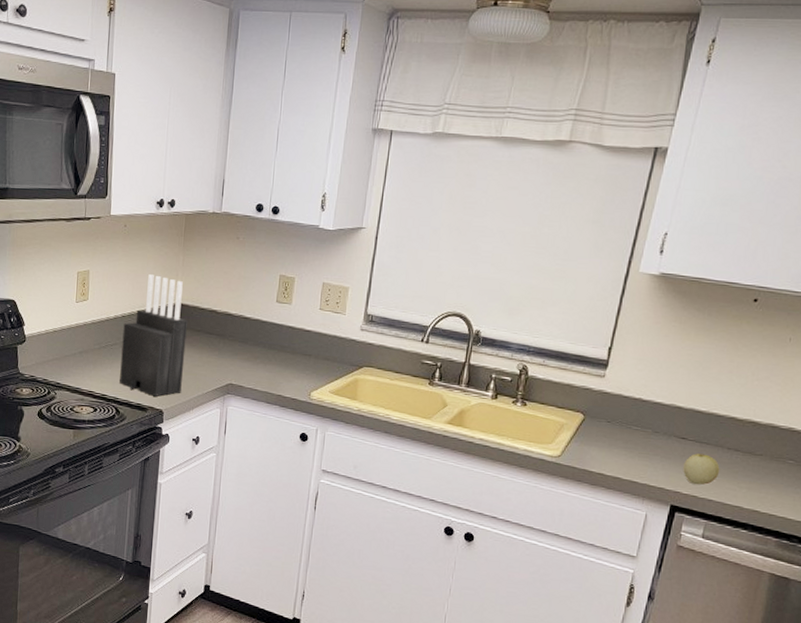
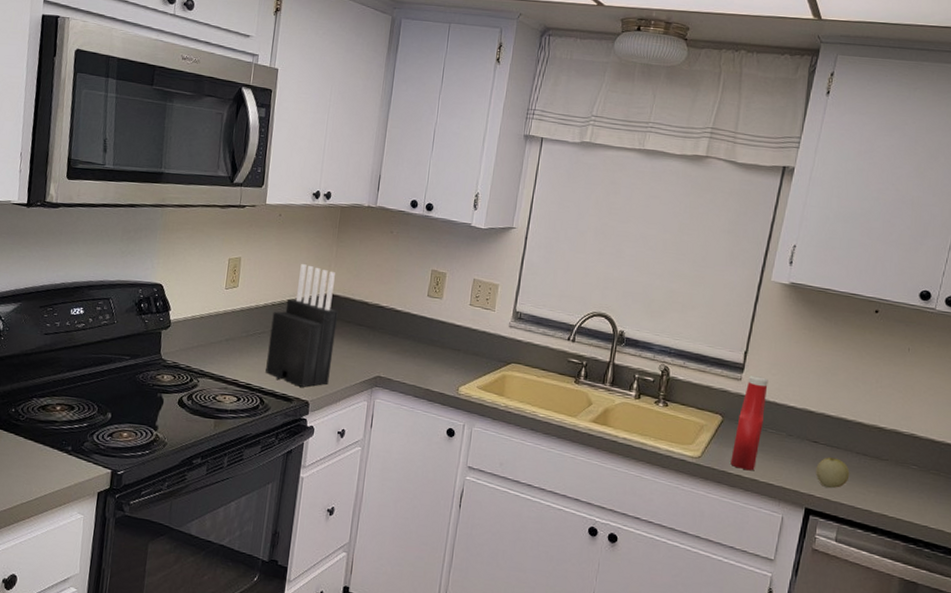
ketchup bottle: none [592,372,634,469] -> present [730,375,768,471]

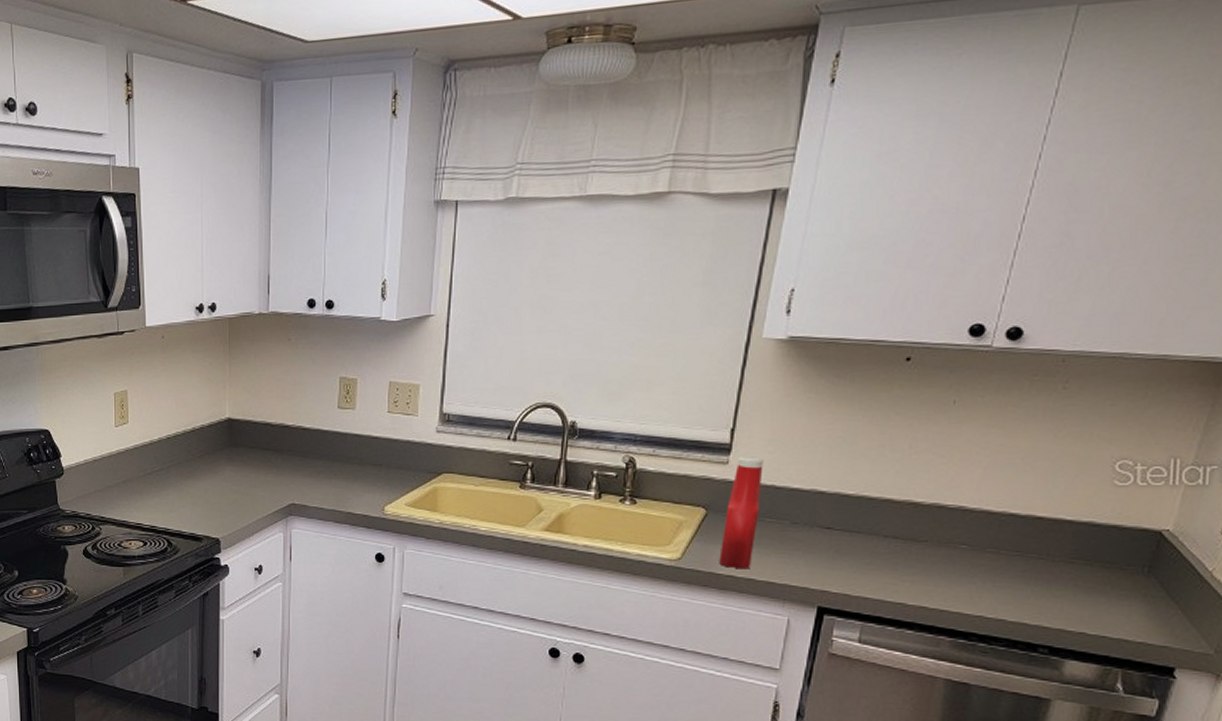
knife block: present [265,264,338,387] -> none [169,389,240,524]
apple: present [816,457,850,489] -> none [830,545,876,582]

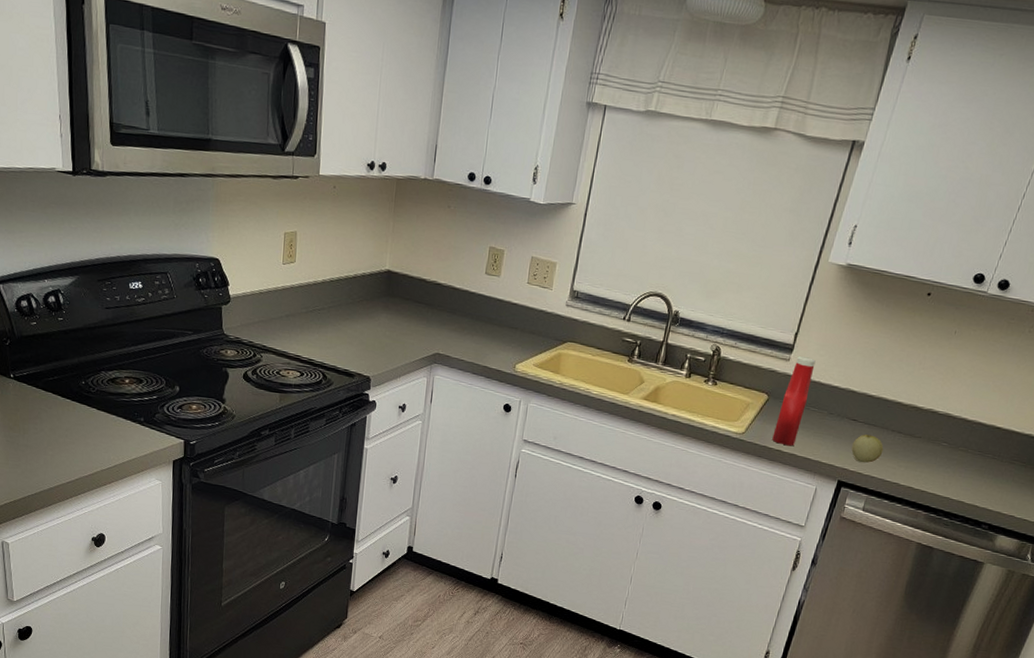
apple: none [830,545,876,582] -> present [851,434,884,463]

